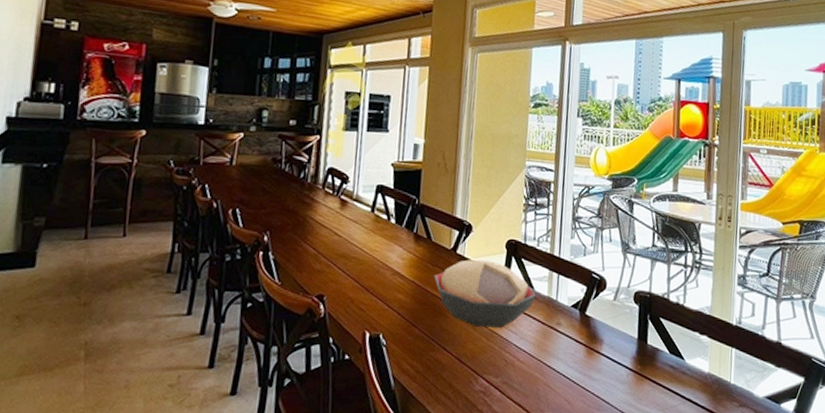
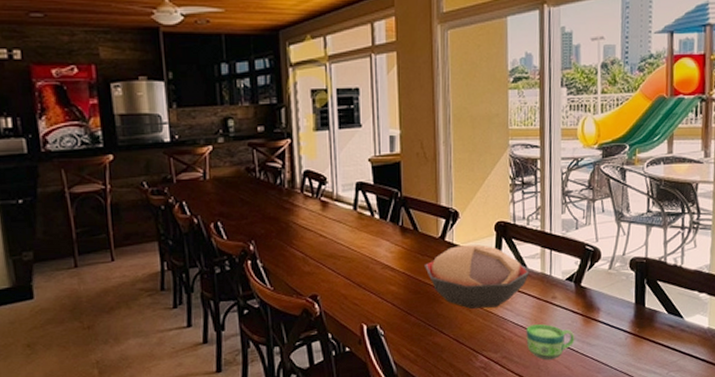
cup: none [528,351,577,391] -> present [526,324,575,361]

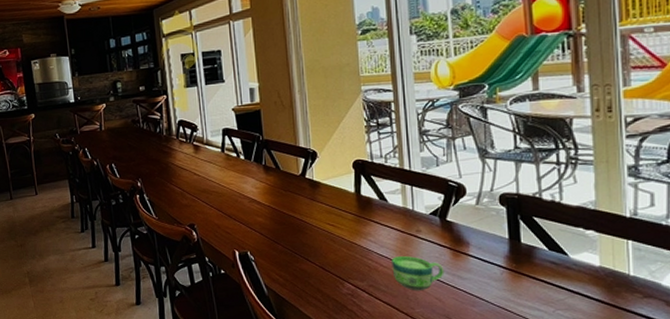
decorative bowl: present [425,245,529,309] -> none [288,181,391,239]

